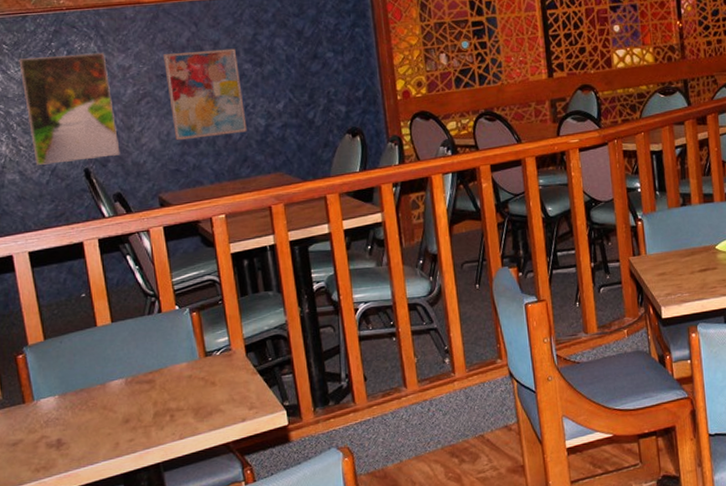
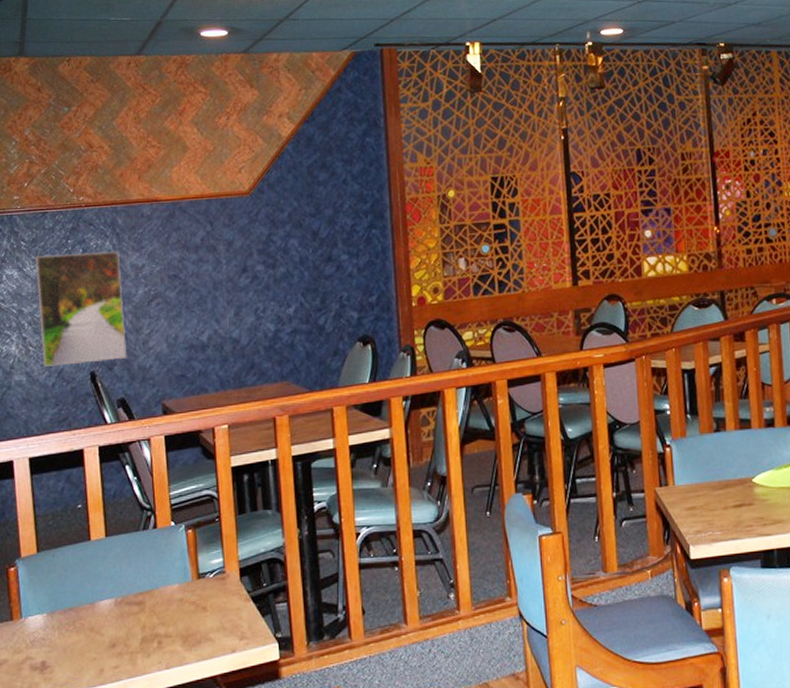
wall art: present [164,48,247,141] -> none [177,249,256,345]

